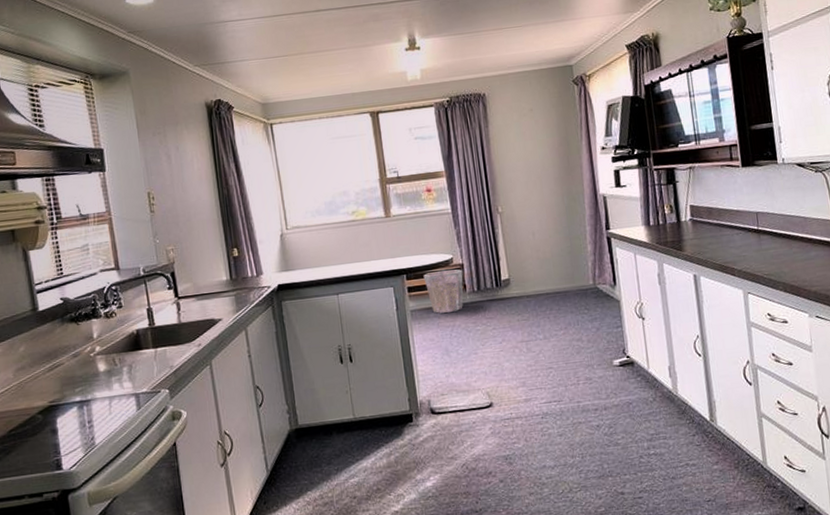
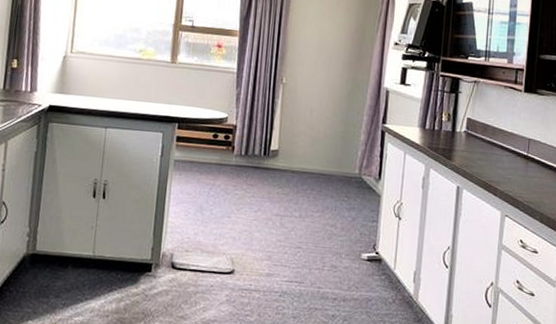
waste bin: present [423,269,464,314] -> none [194,126,235,171]

